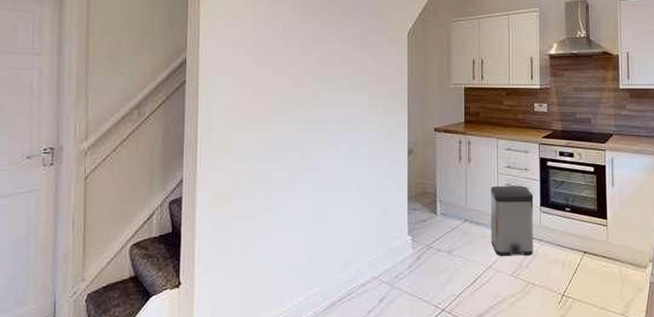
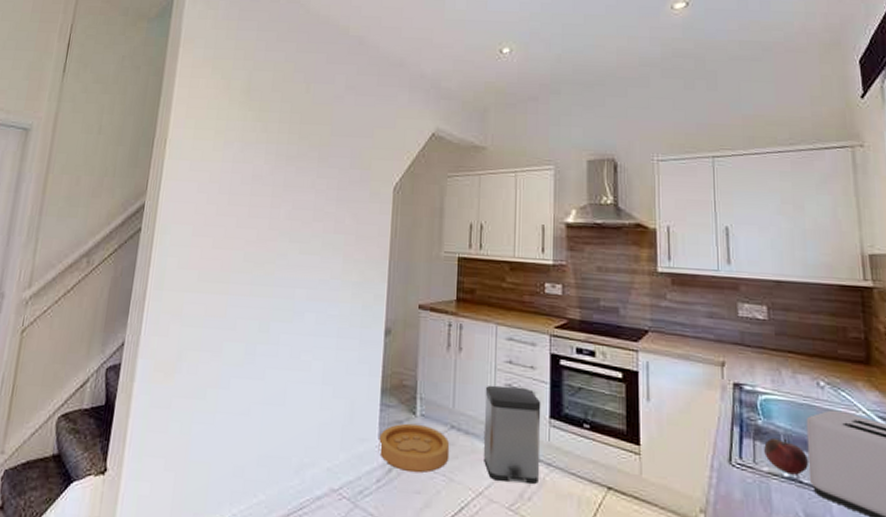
pet bowl: none [408,221,465,257] -> present [378,423,450,472]

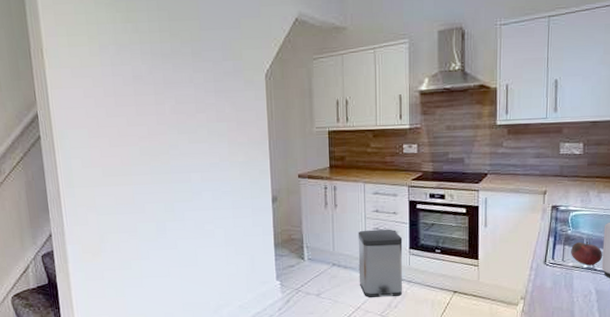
pet bowl: present [378,423,450,472] -> none [277,266,333,300]

